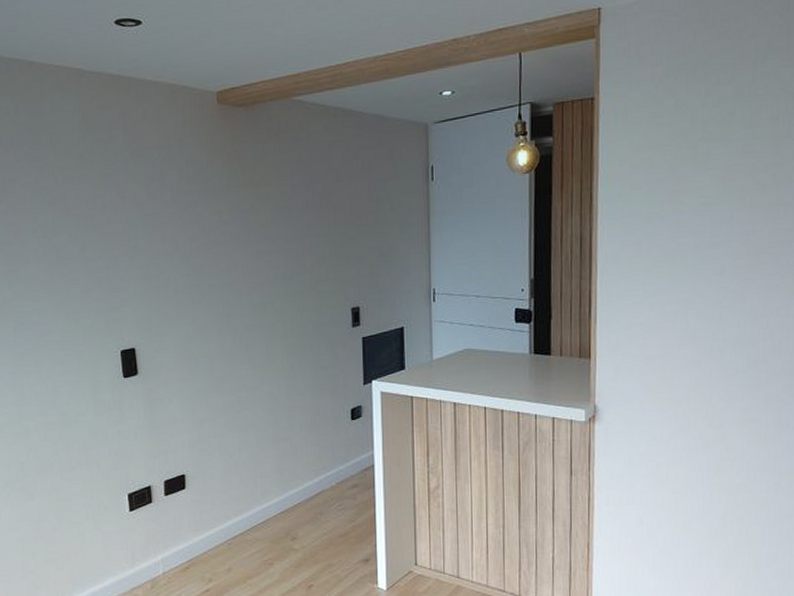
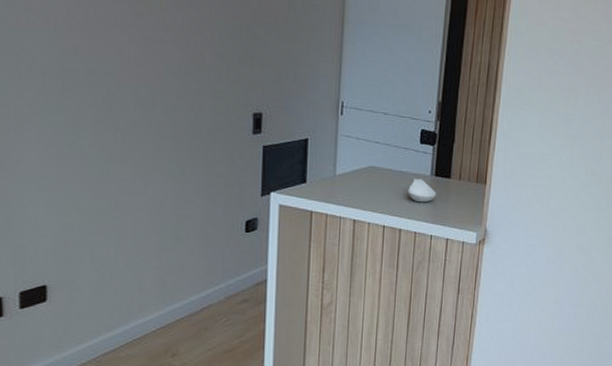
spoon rest: none [507,357,537,382] -> present [408,178,436,203]

